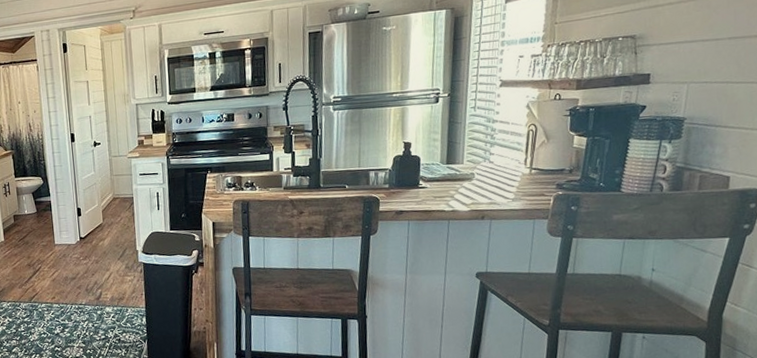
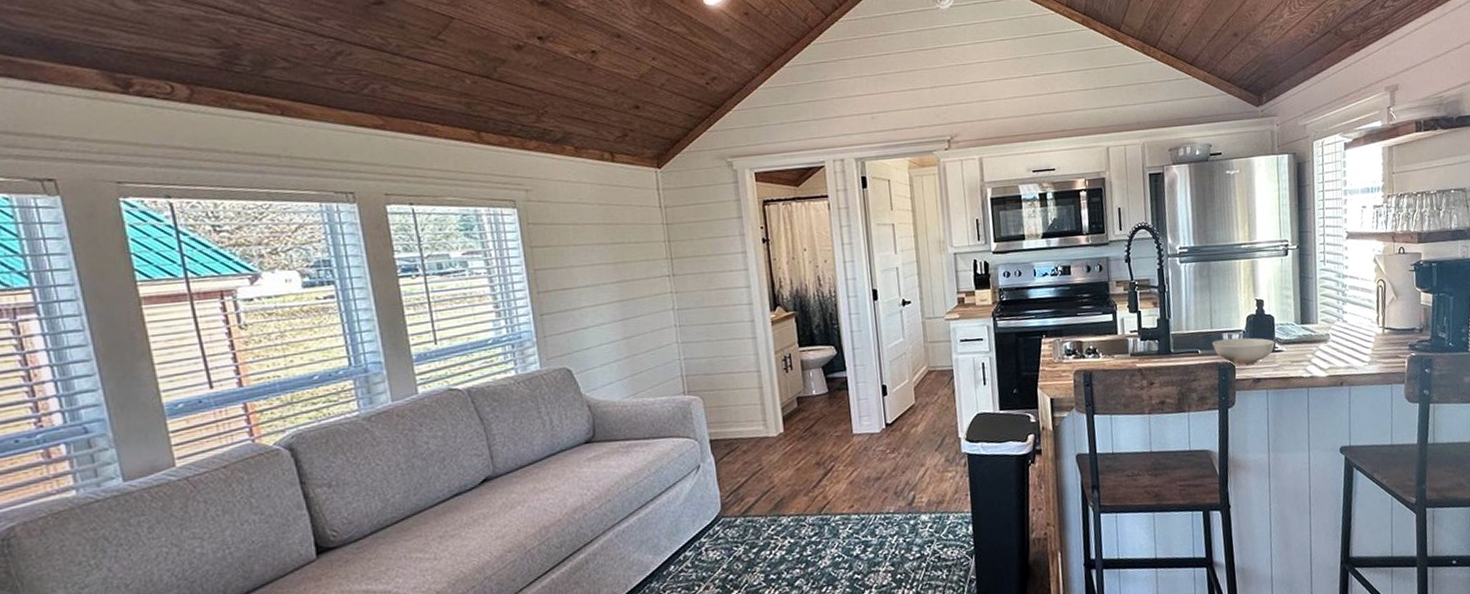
bowl: none [359,175,420,199] -> present [1212,337,1275,365]

